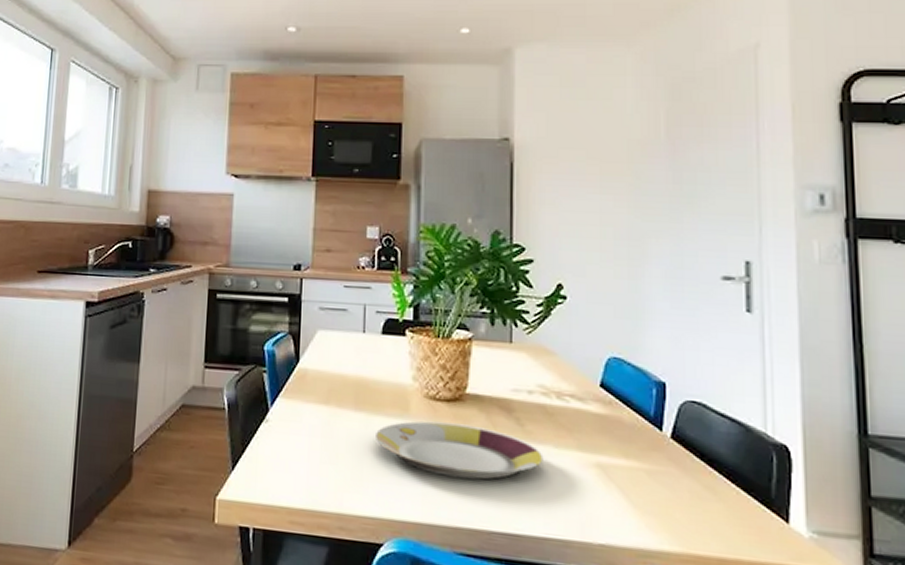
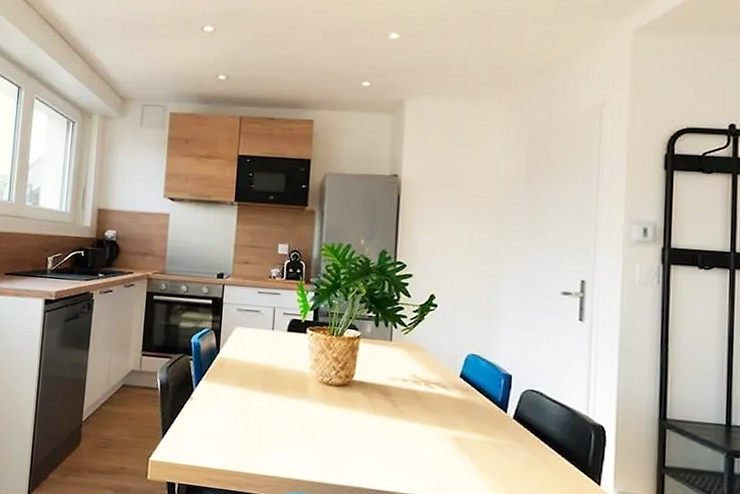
plate: present [374,420,544,480] -> none [278,401,412,449]

